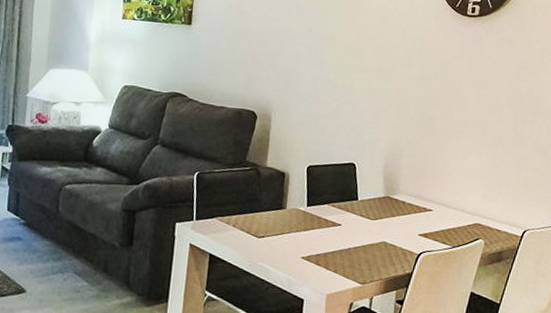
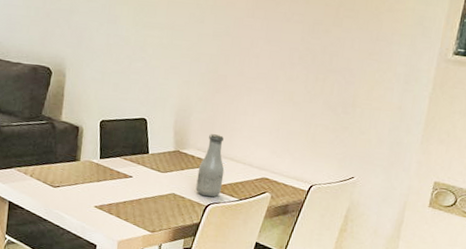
bottle: none [407,178,436,245] -> present [195,134,225,198]

